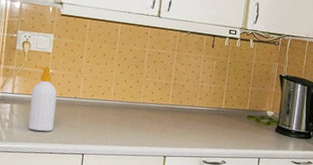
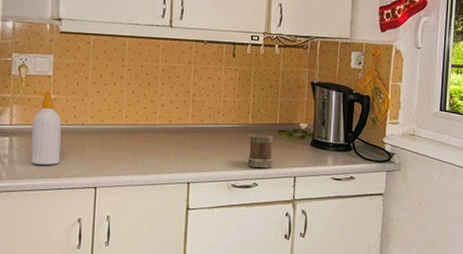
mug: none [217,118,243,148] -> present [247,135,273,168]

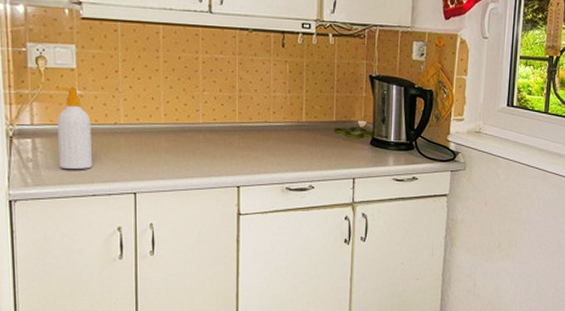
mug: present [247,135,273,168] -> none [302,133,330,169]

